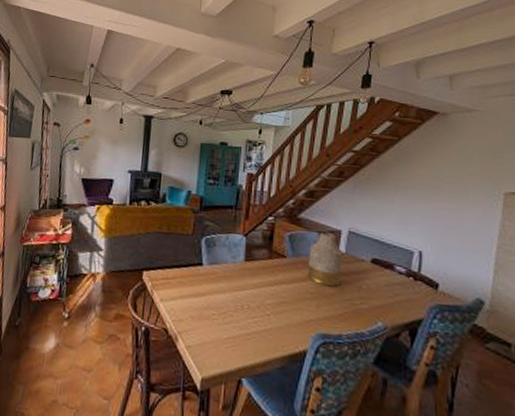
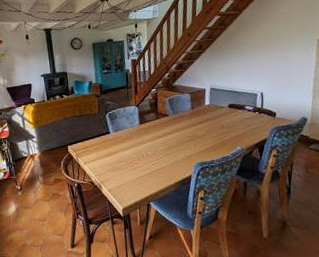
vase: present [307,231,344,287] -> none [184,92,209,130]

